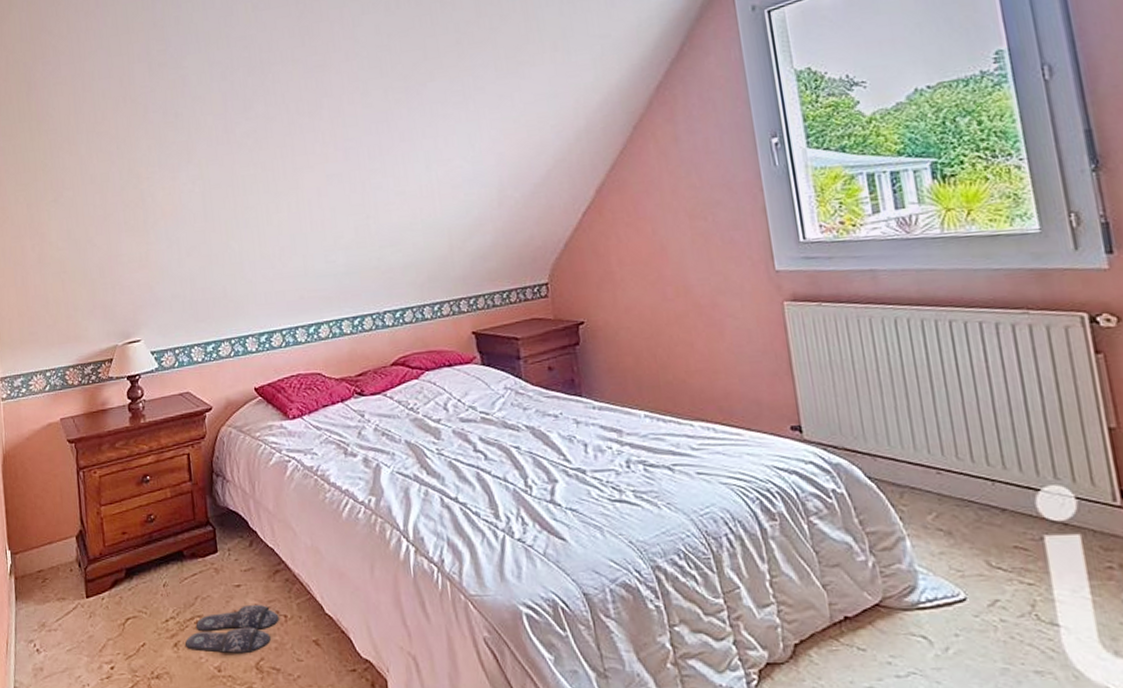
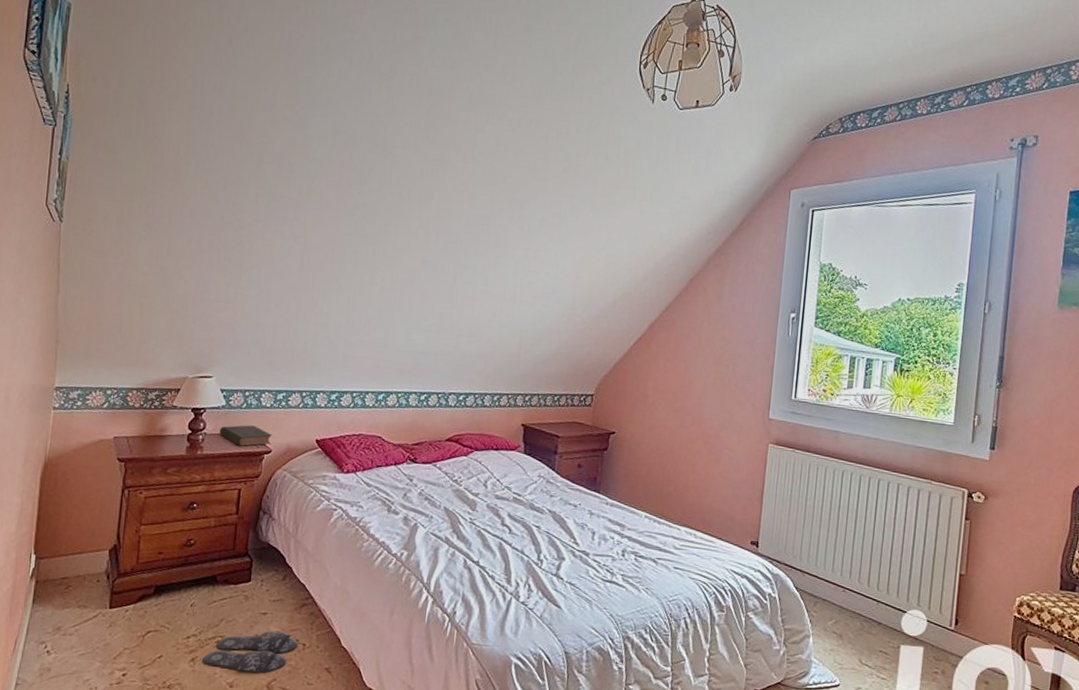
book: none [157,384,210,408] -> present [219,425,273,447]

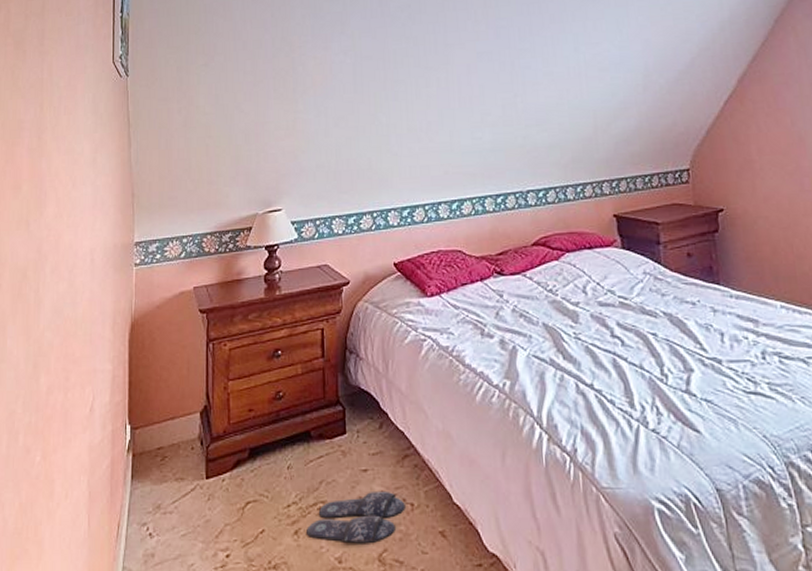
book: present [219,425,273,447] -> none [294,256,349,281]

